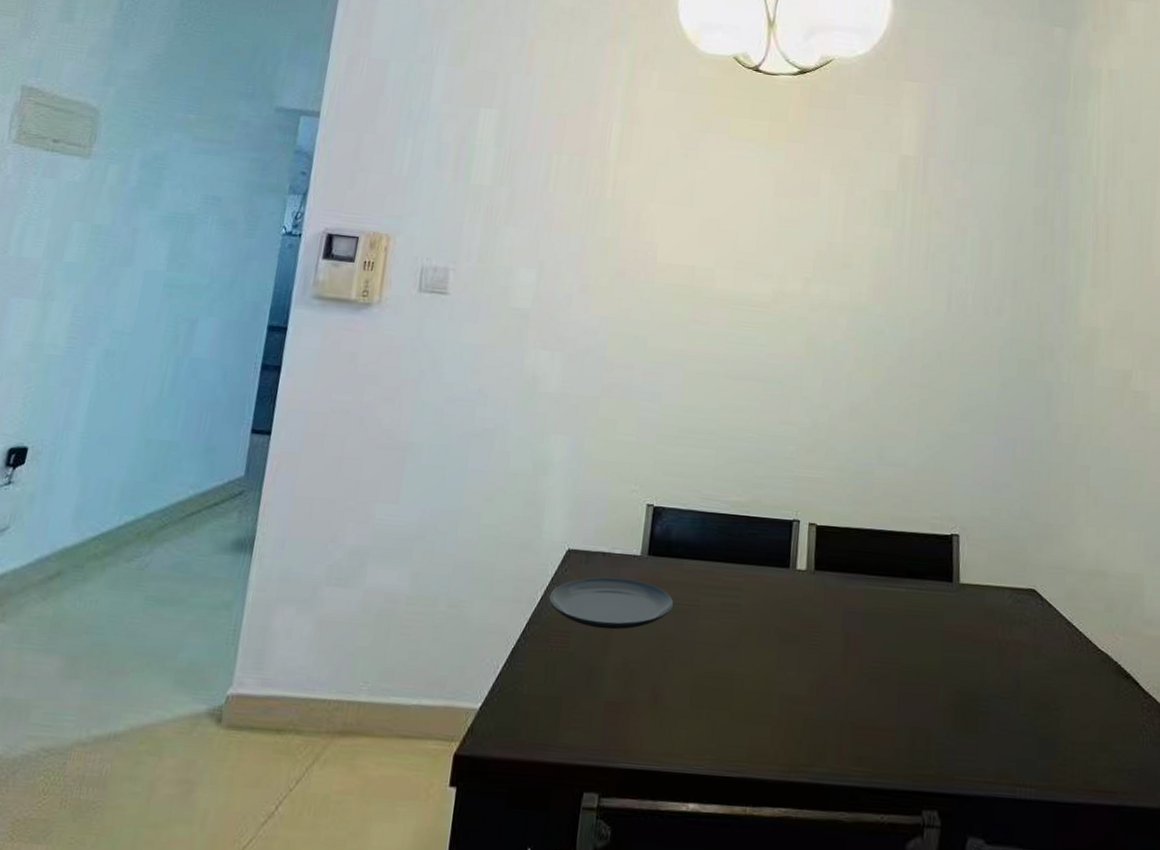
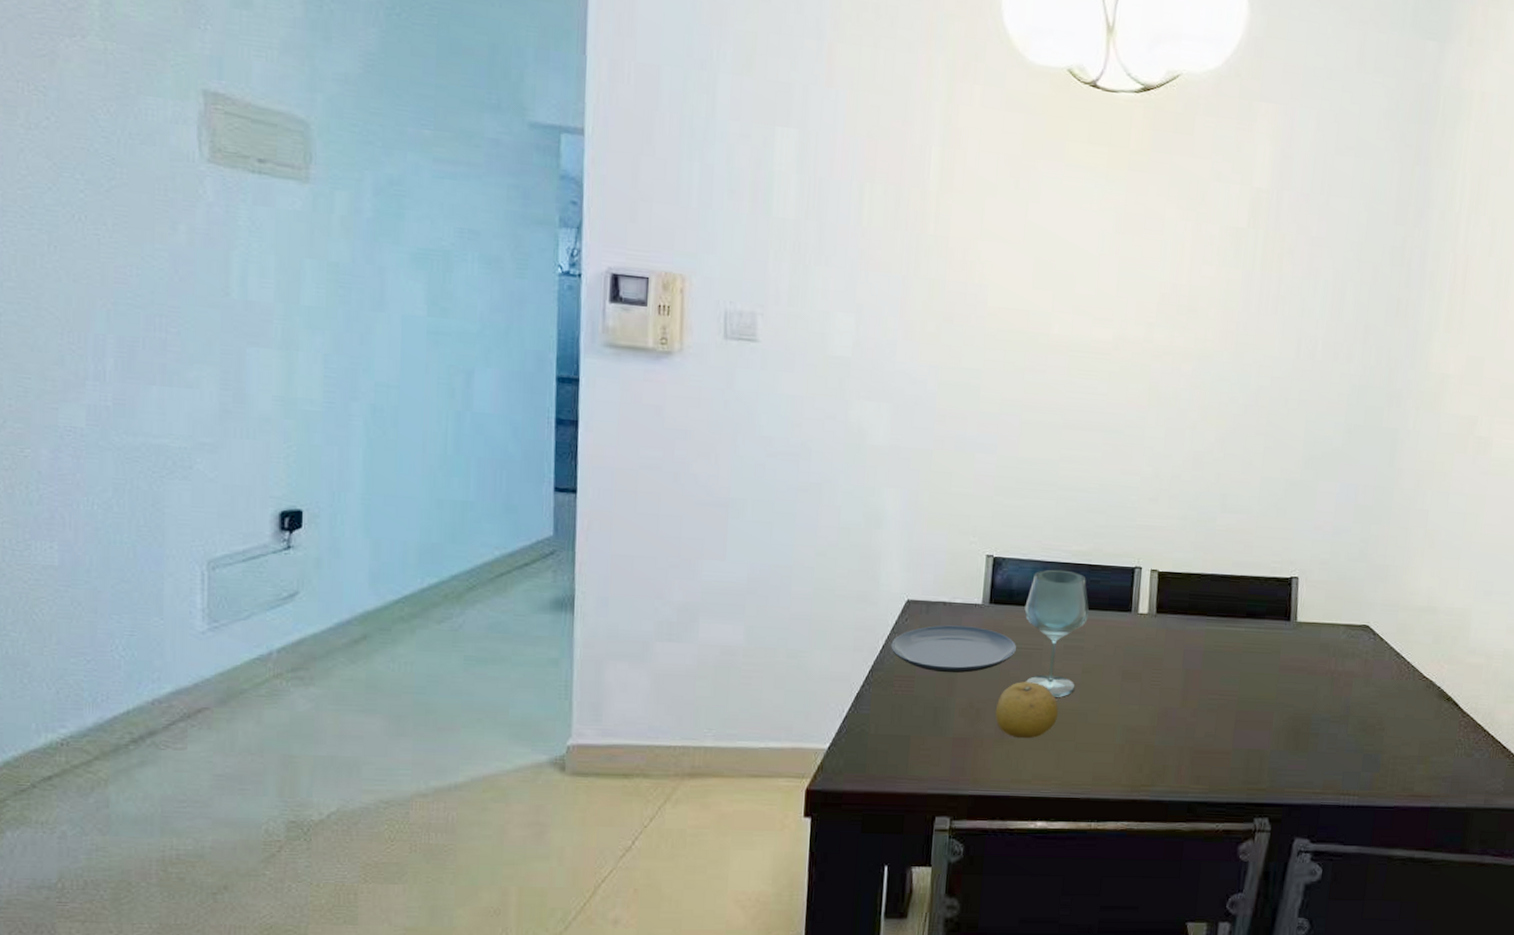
fruit: none [649,641,714,706] -> present [995,682,1058,739]
wine glass: none [682,520,747,660] -> present [1024,569,1089,697]

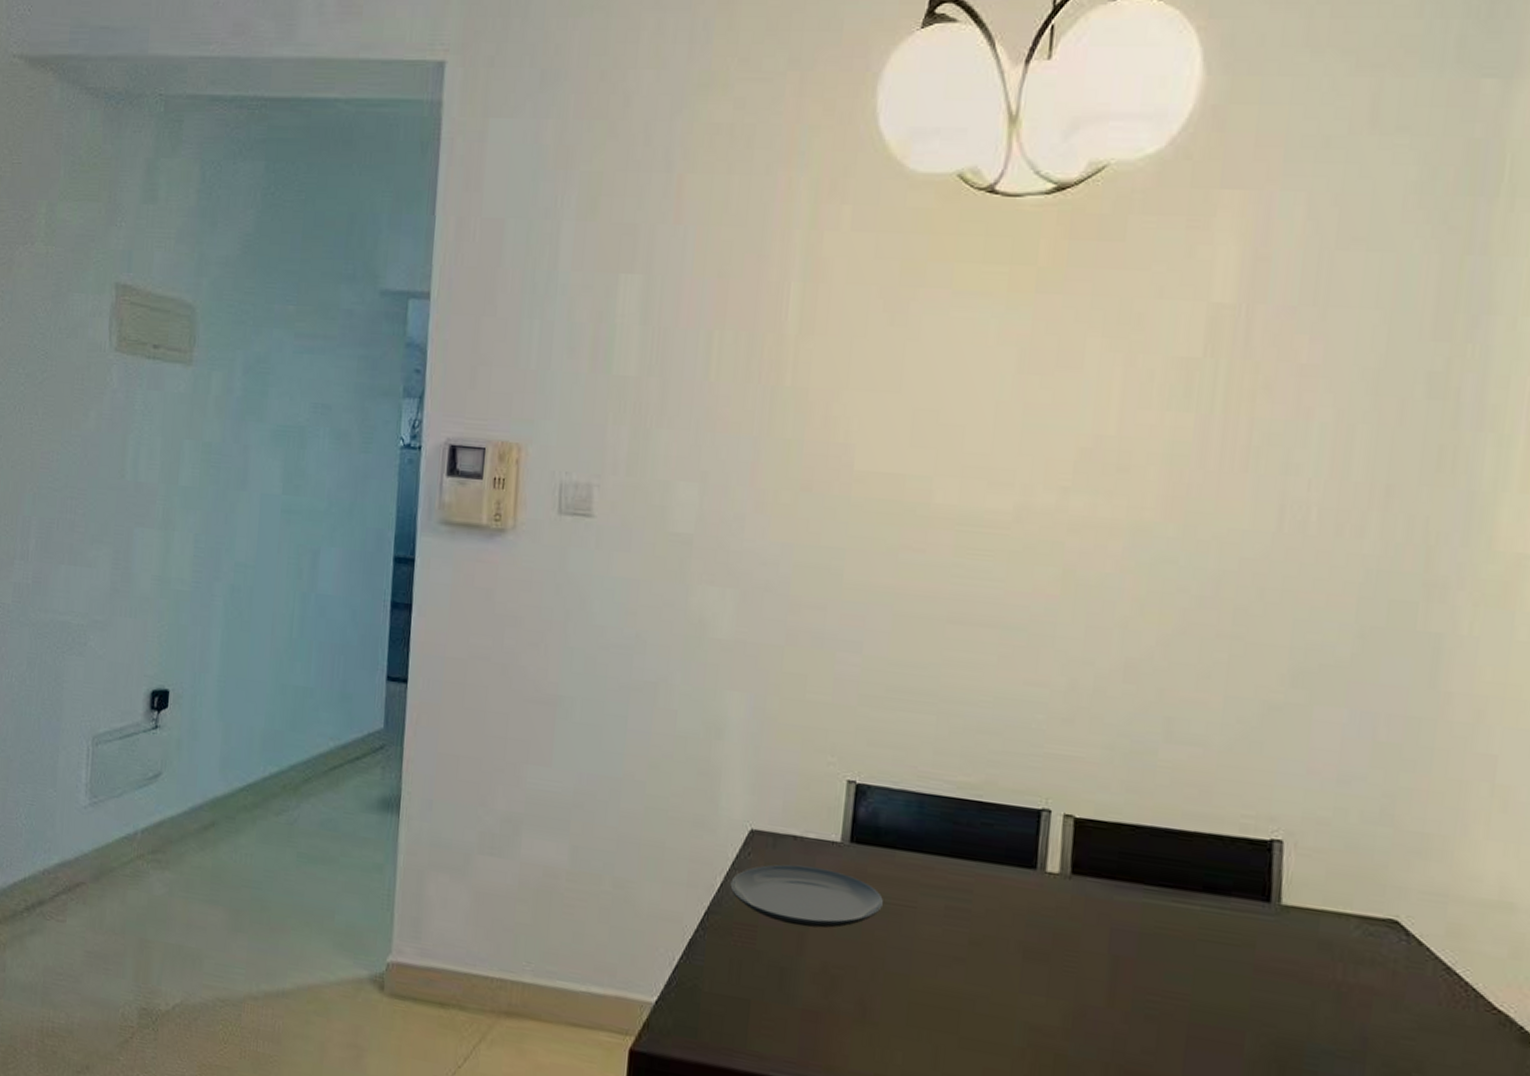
fruit: present [995,682,1058,739] -> none [854,947,937,1024]
wine glass: present [1024,569,1089,697] -> none [893,804,979,974]

